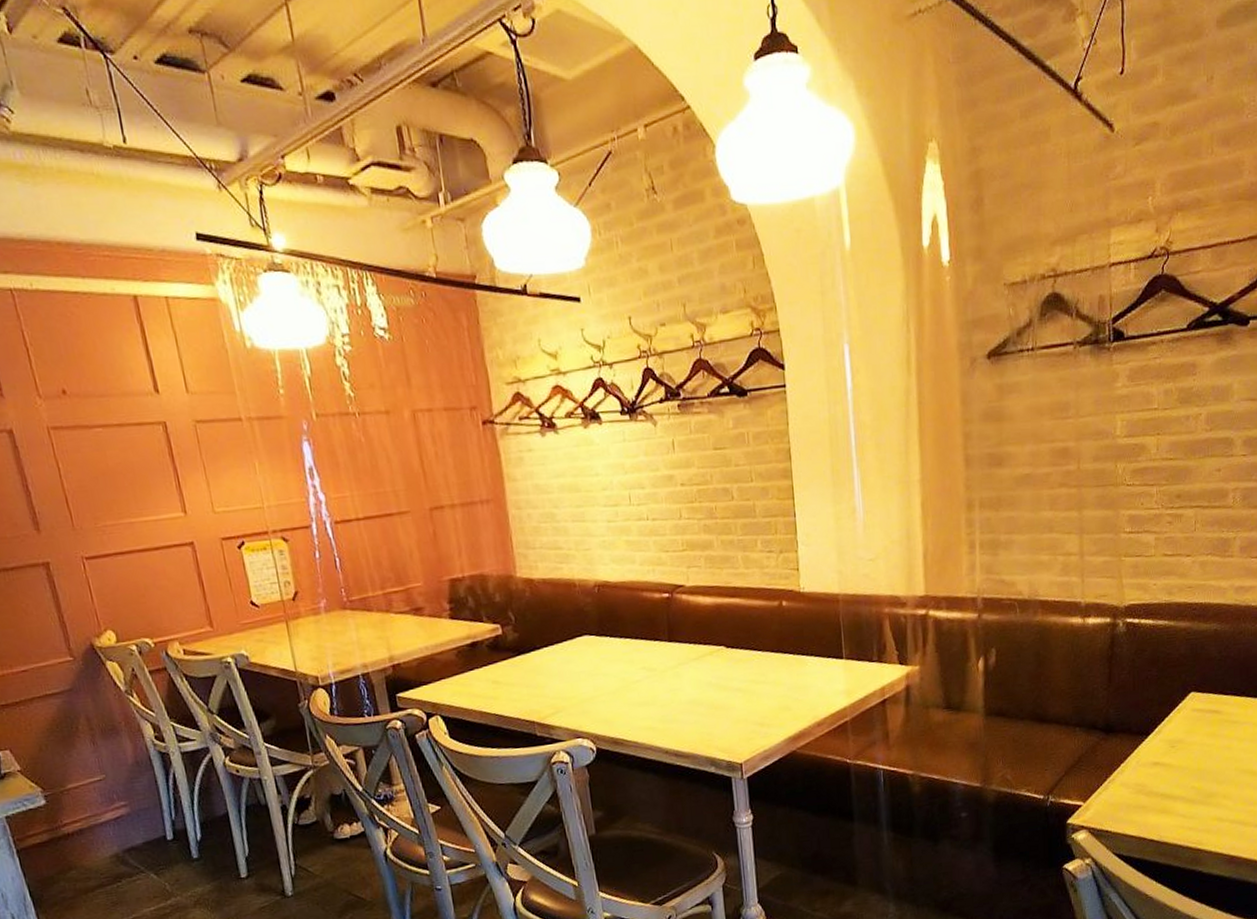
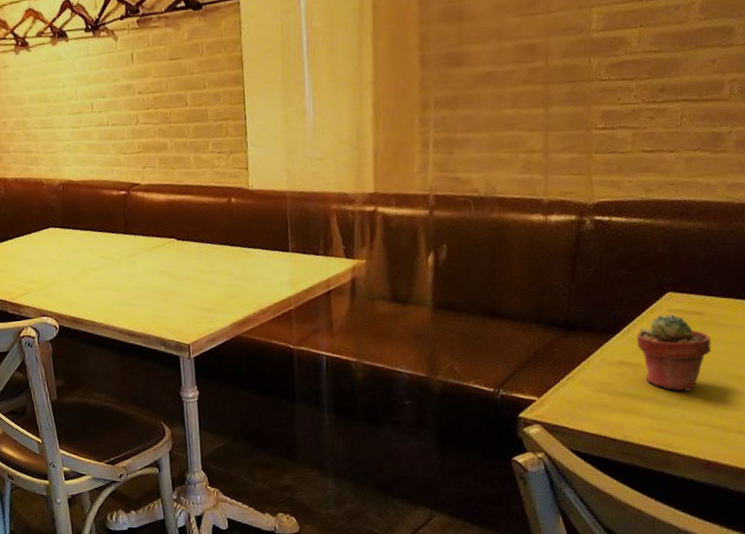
potted succulent: none [1166,714,1229,789] -> present [636,314,711,392]

